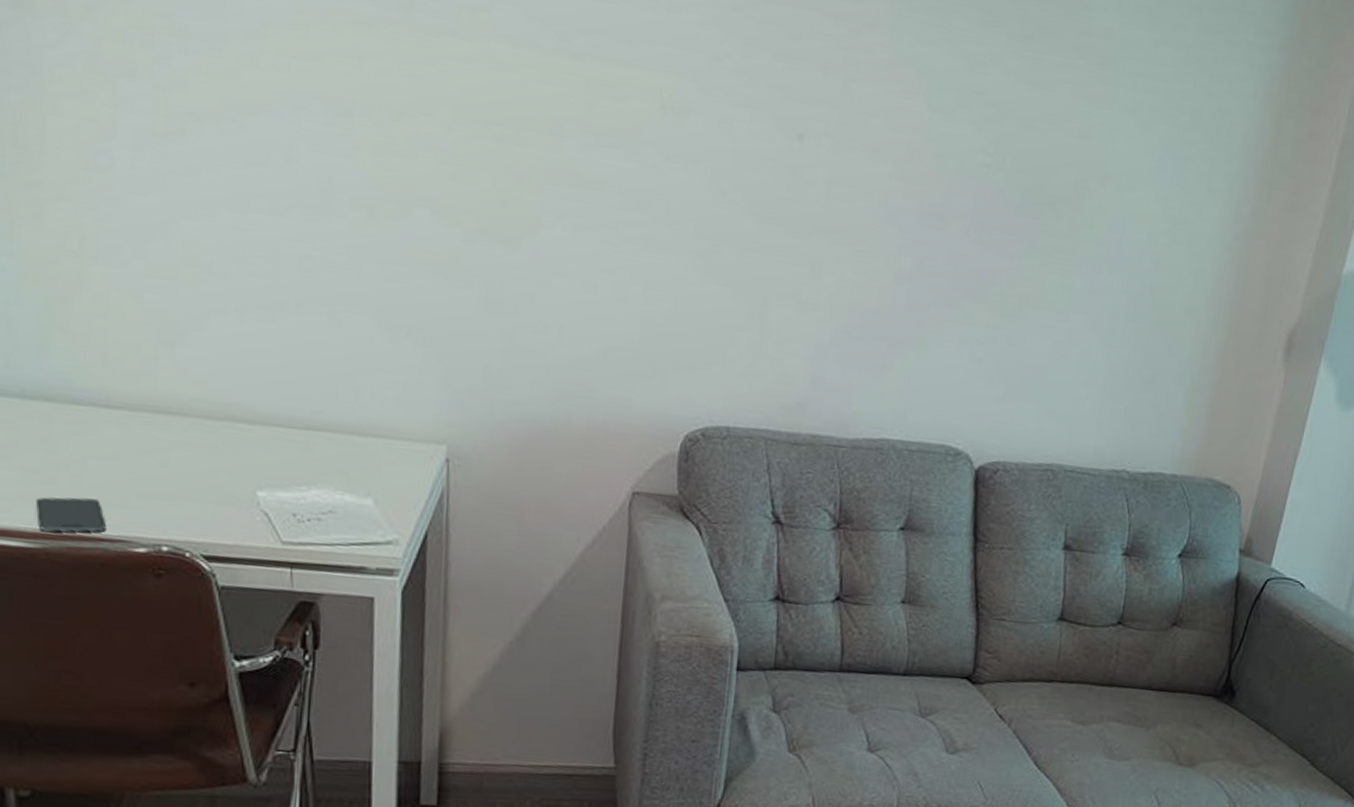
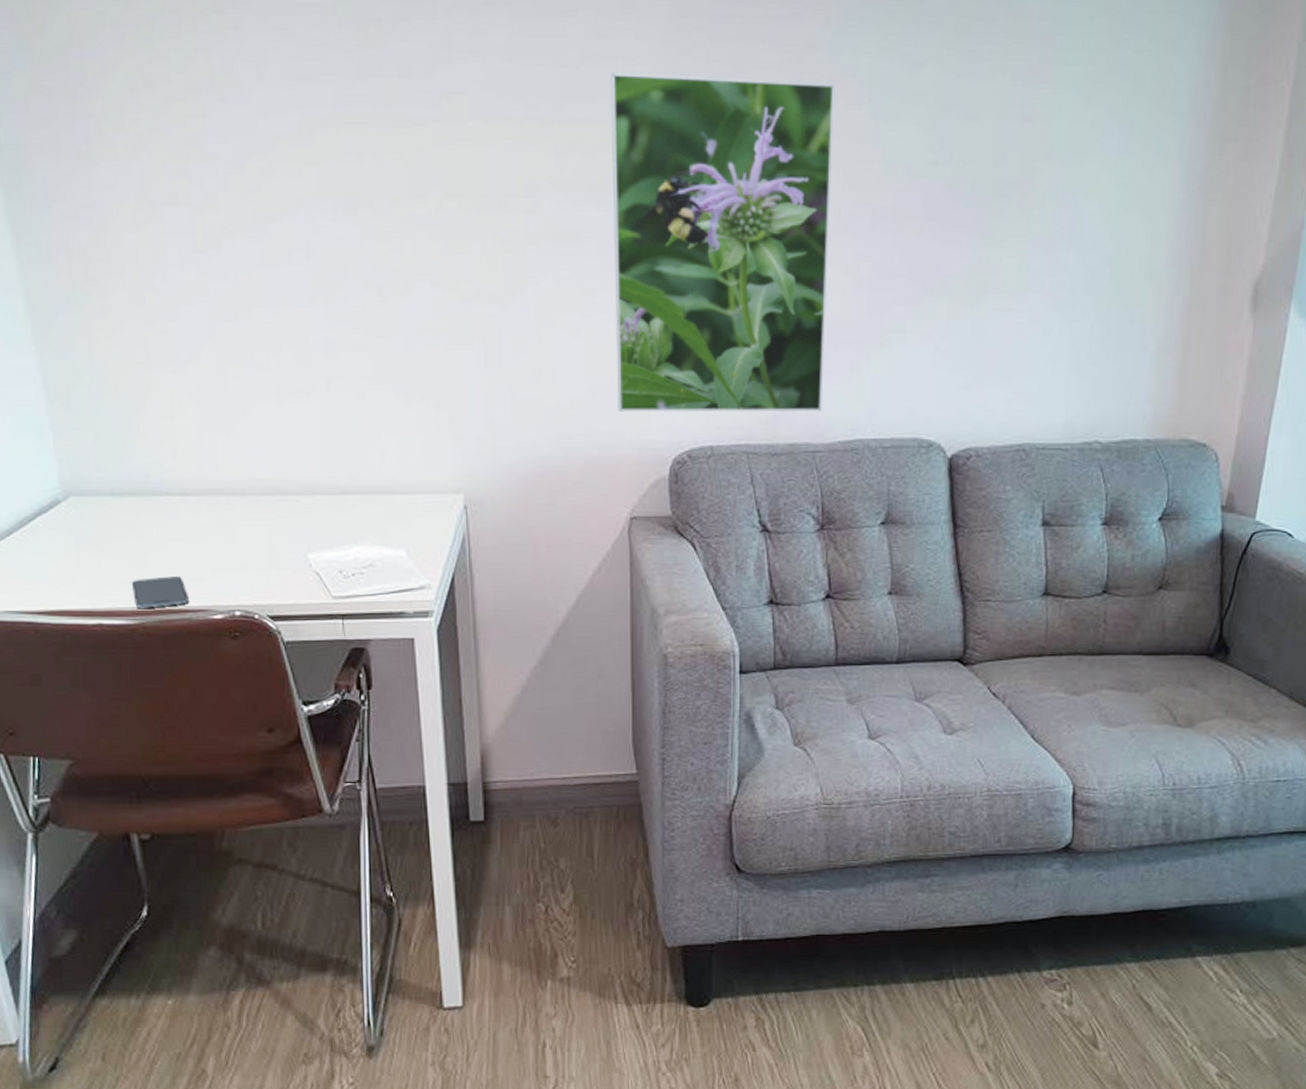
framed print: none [629,17,893,405] -> present [610,73,835,412]

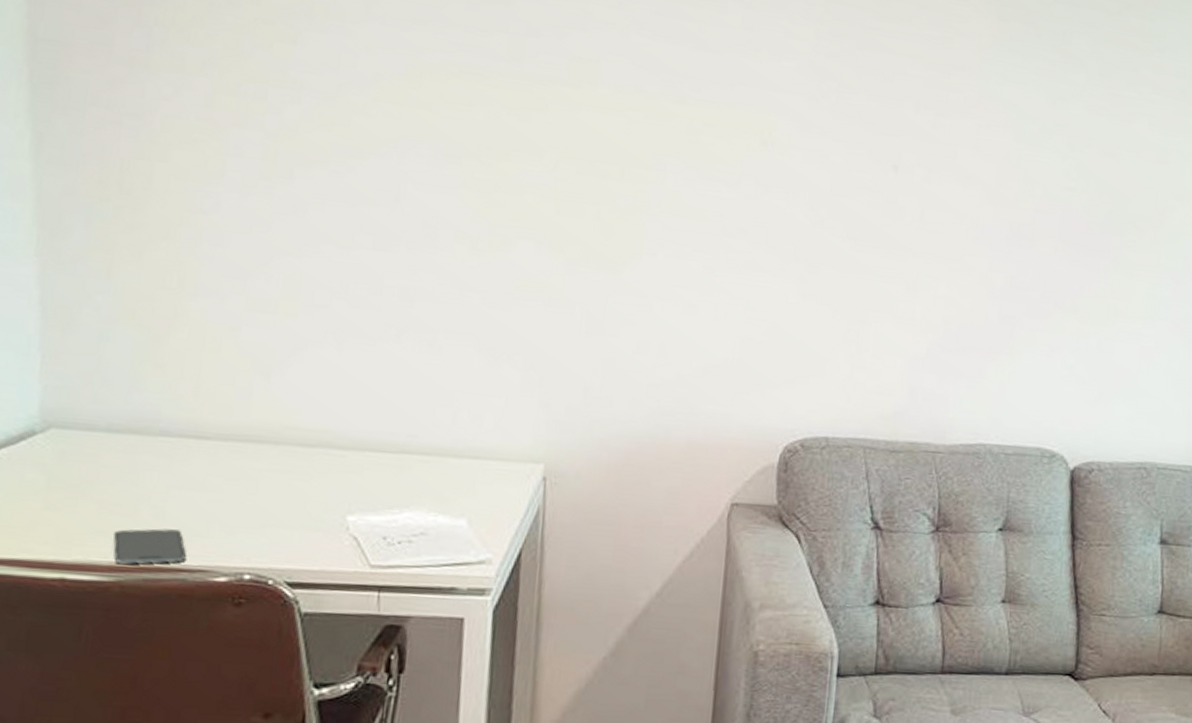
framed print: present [610,73,835,412] -> none [729,64,981,413]

